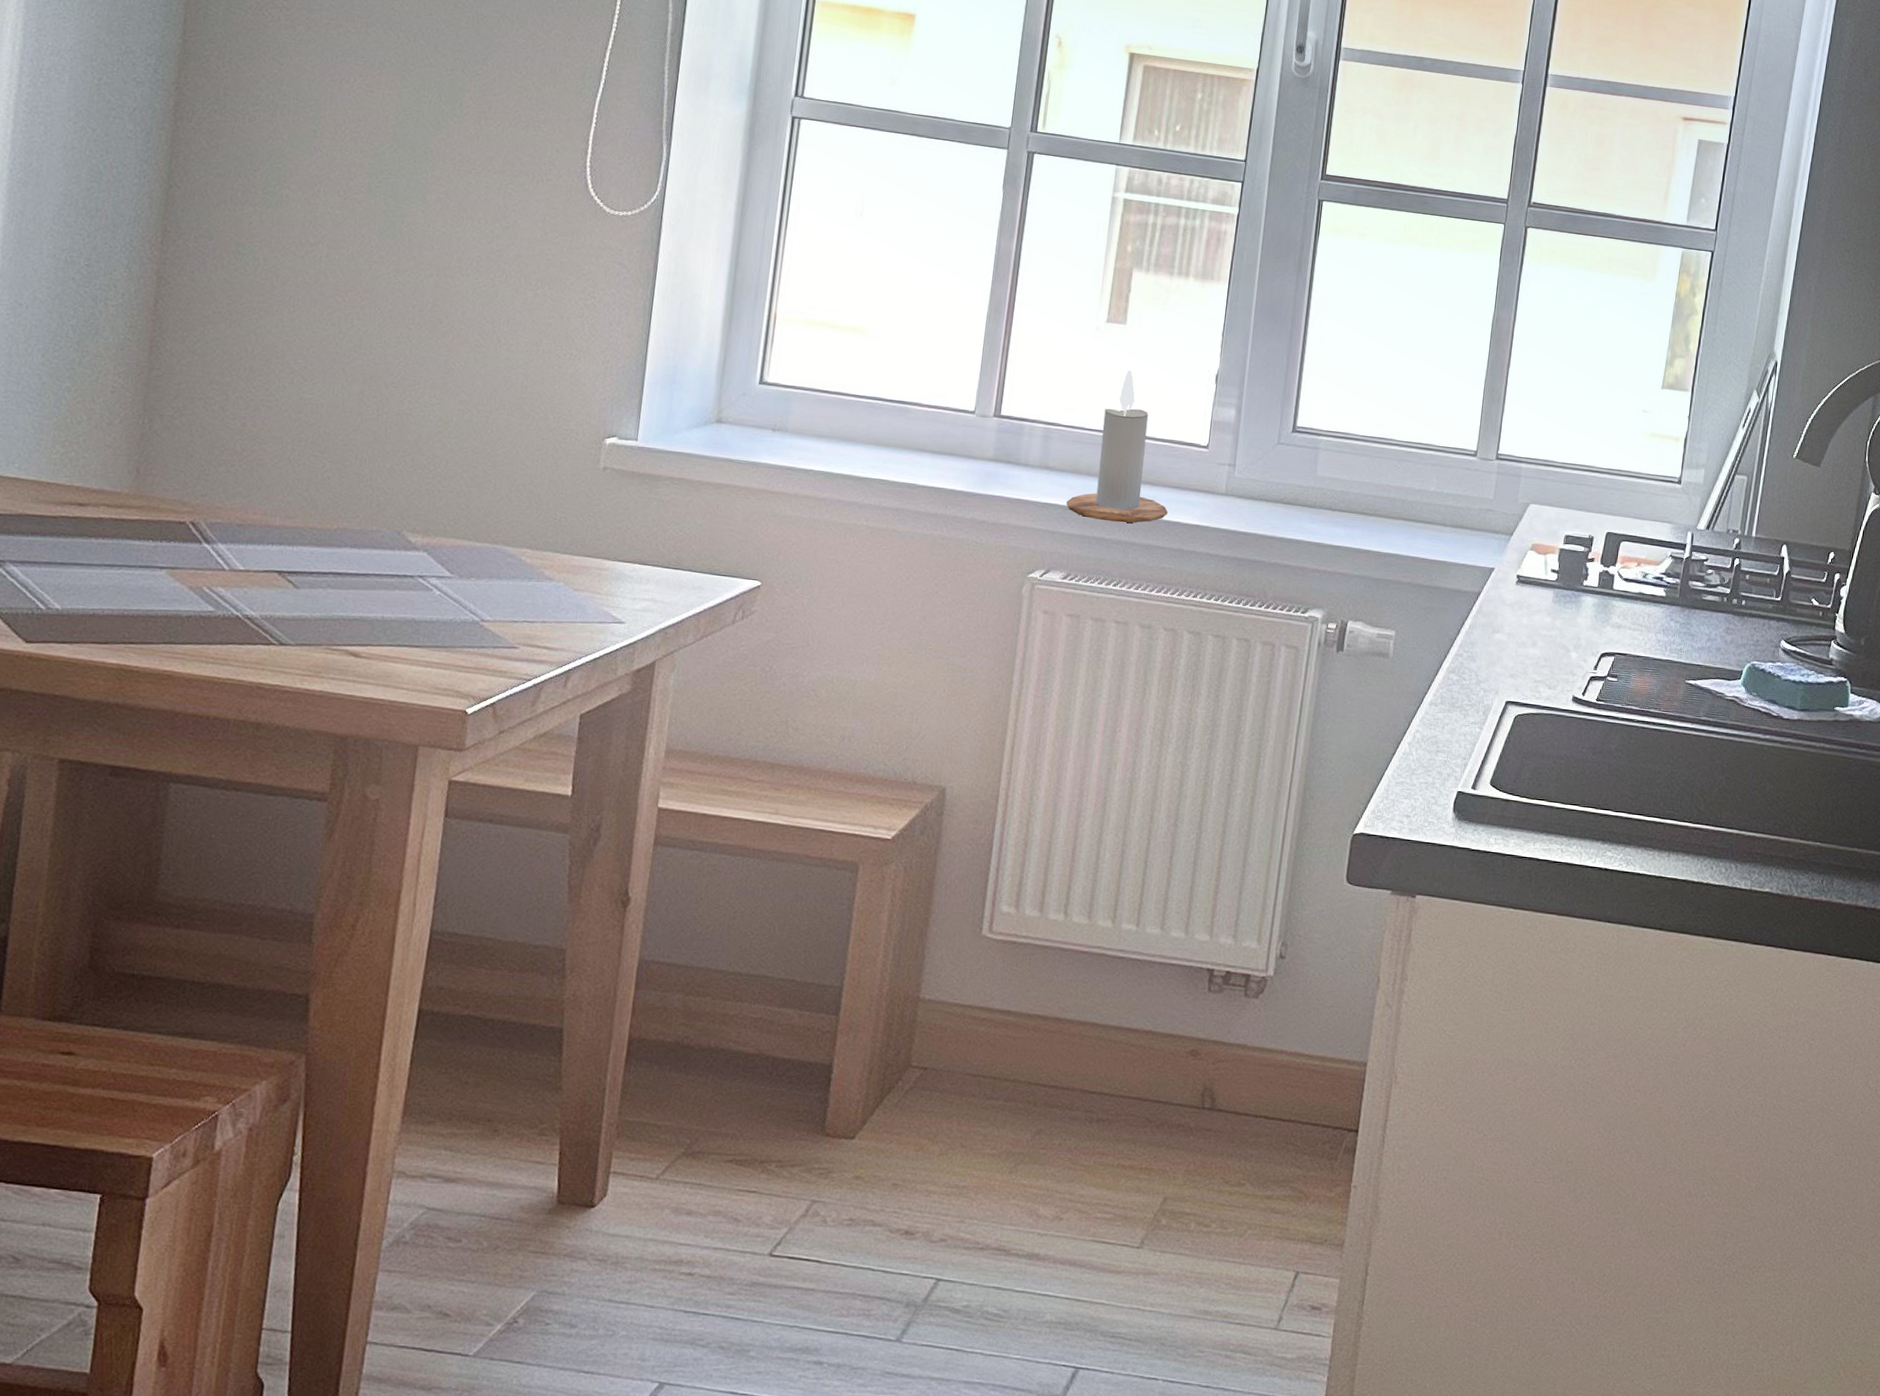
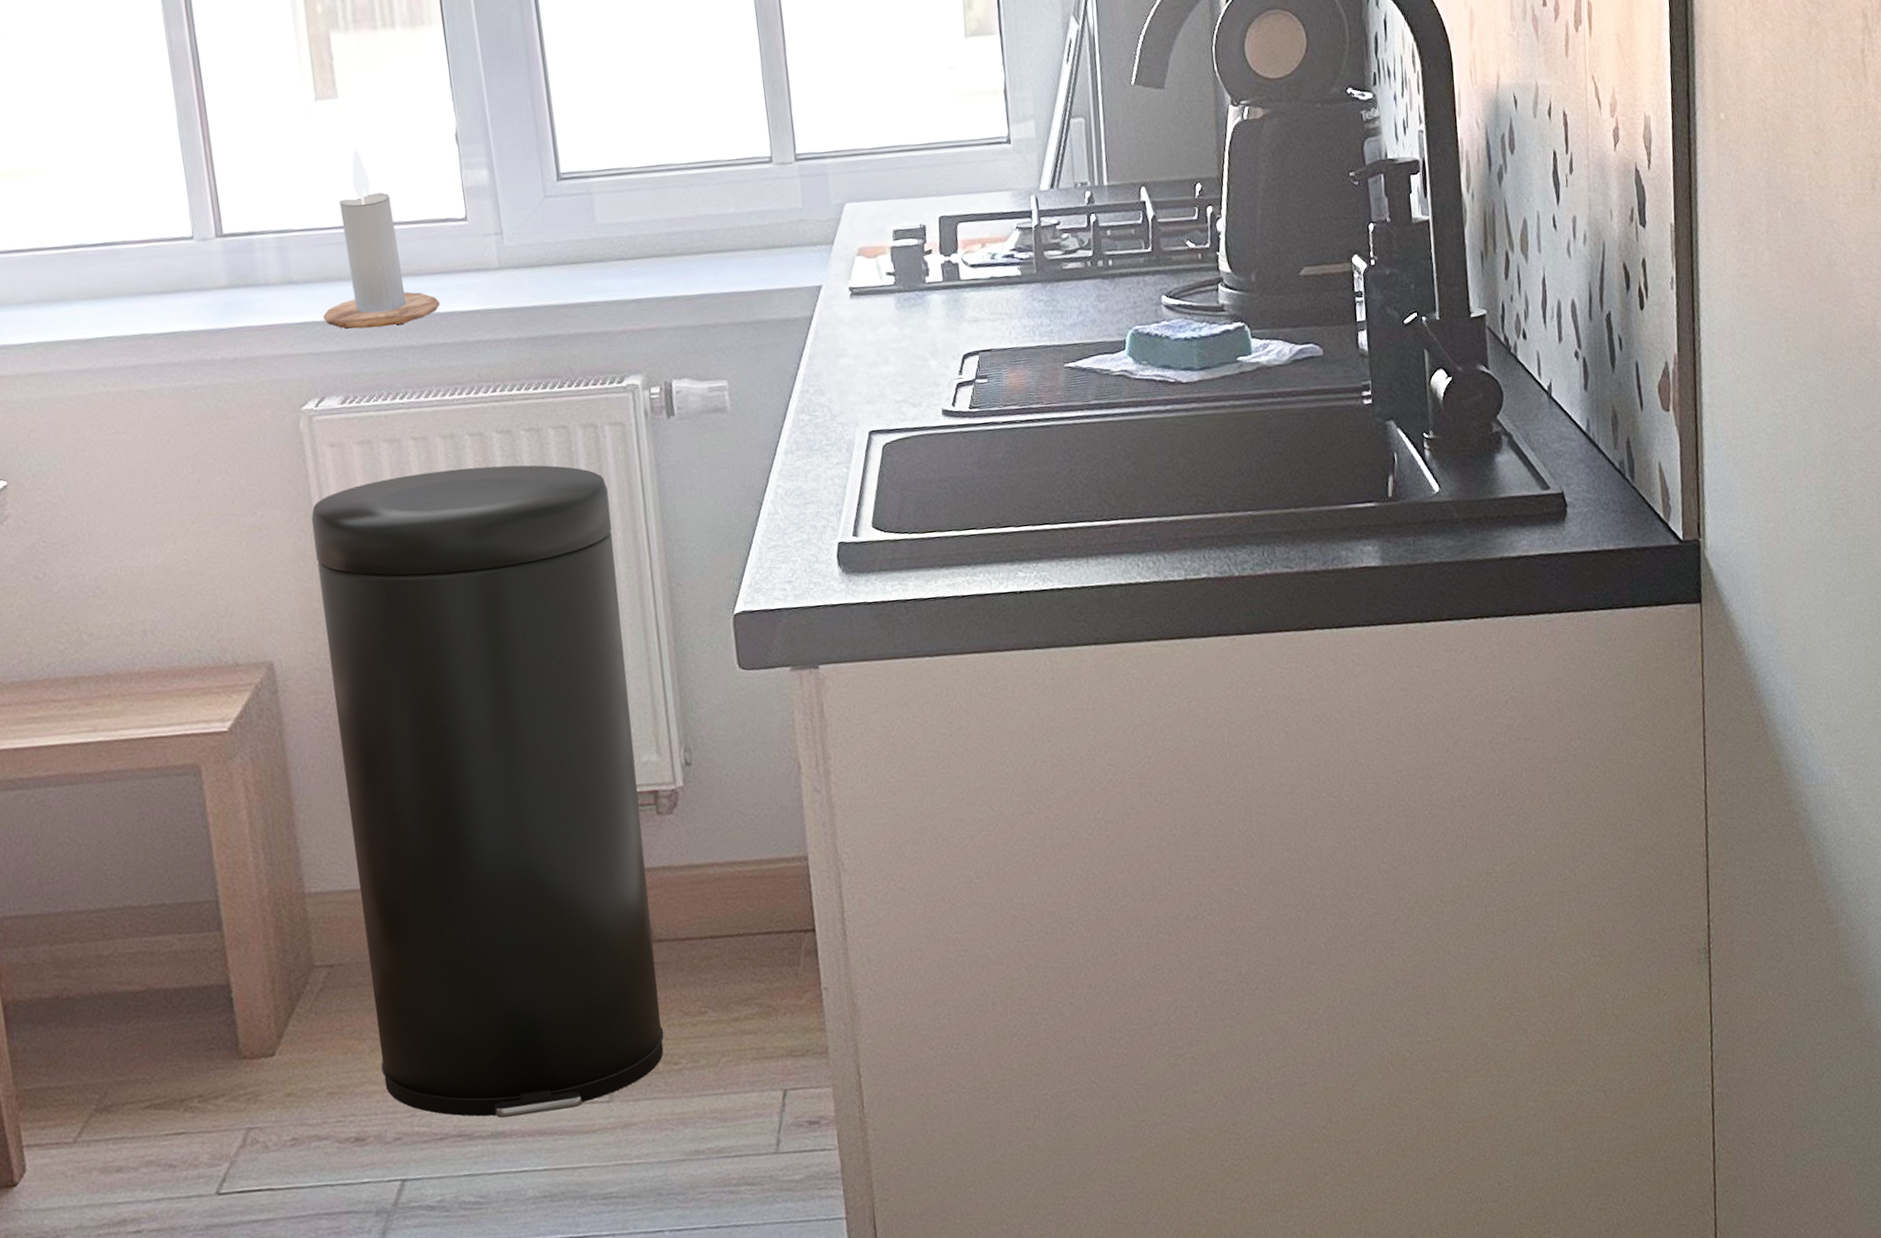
pedal bin: none [944,651,1271,1246] -> present [311,465,664,1118]

